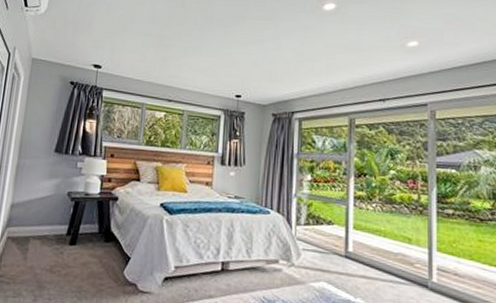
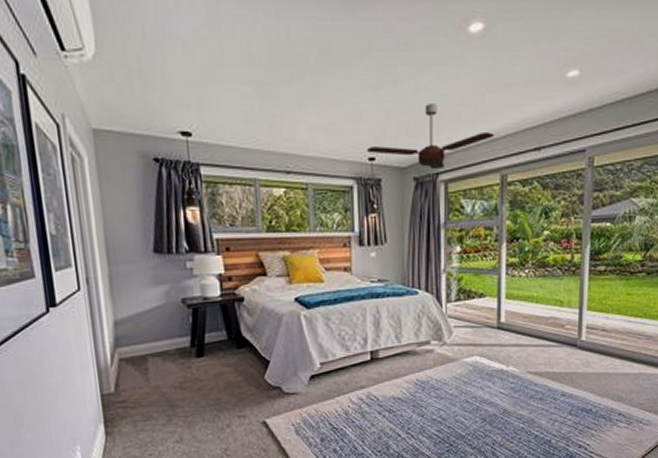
ceiling fan: none [235,58,344,109] -> present [367,104,494,170]

